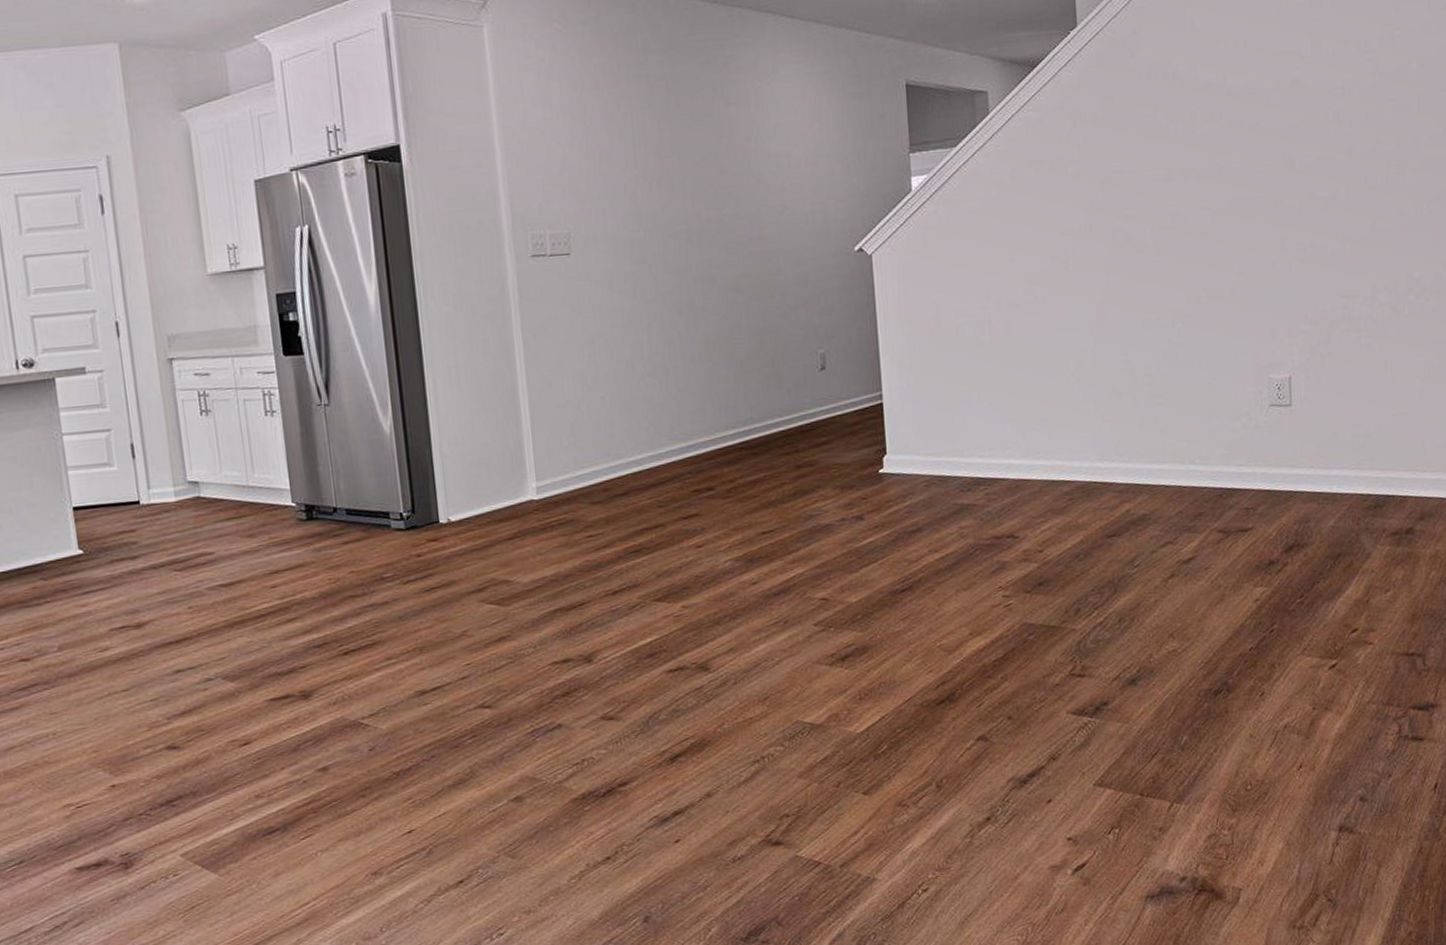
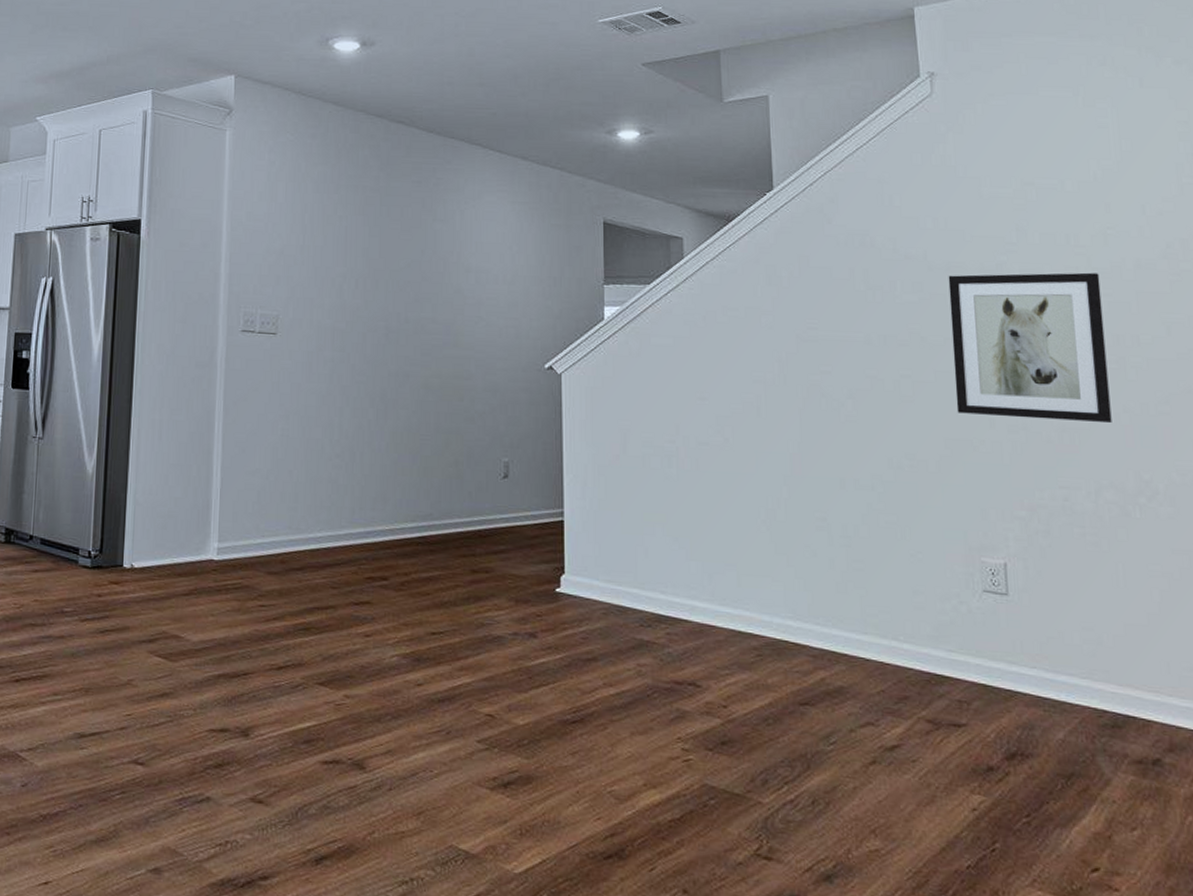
wall art: none [1246,77,1389,239] -> present [948,272,1112,424]

